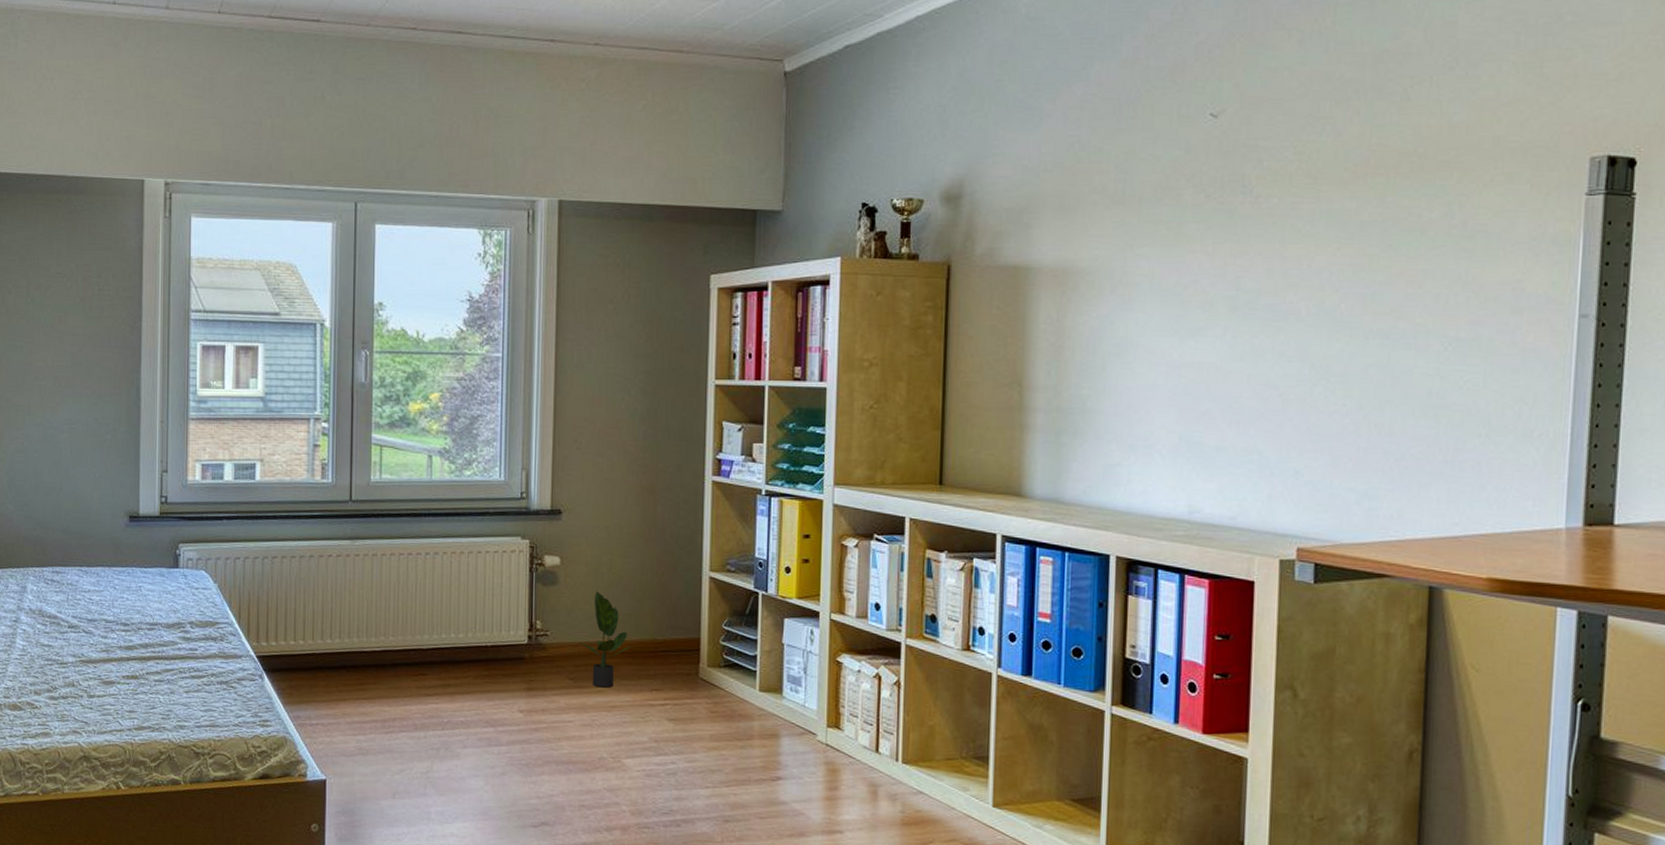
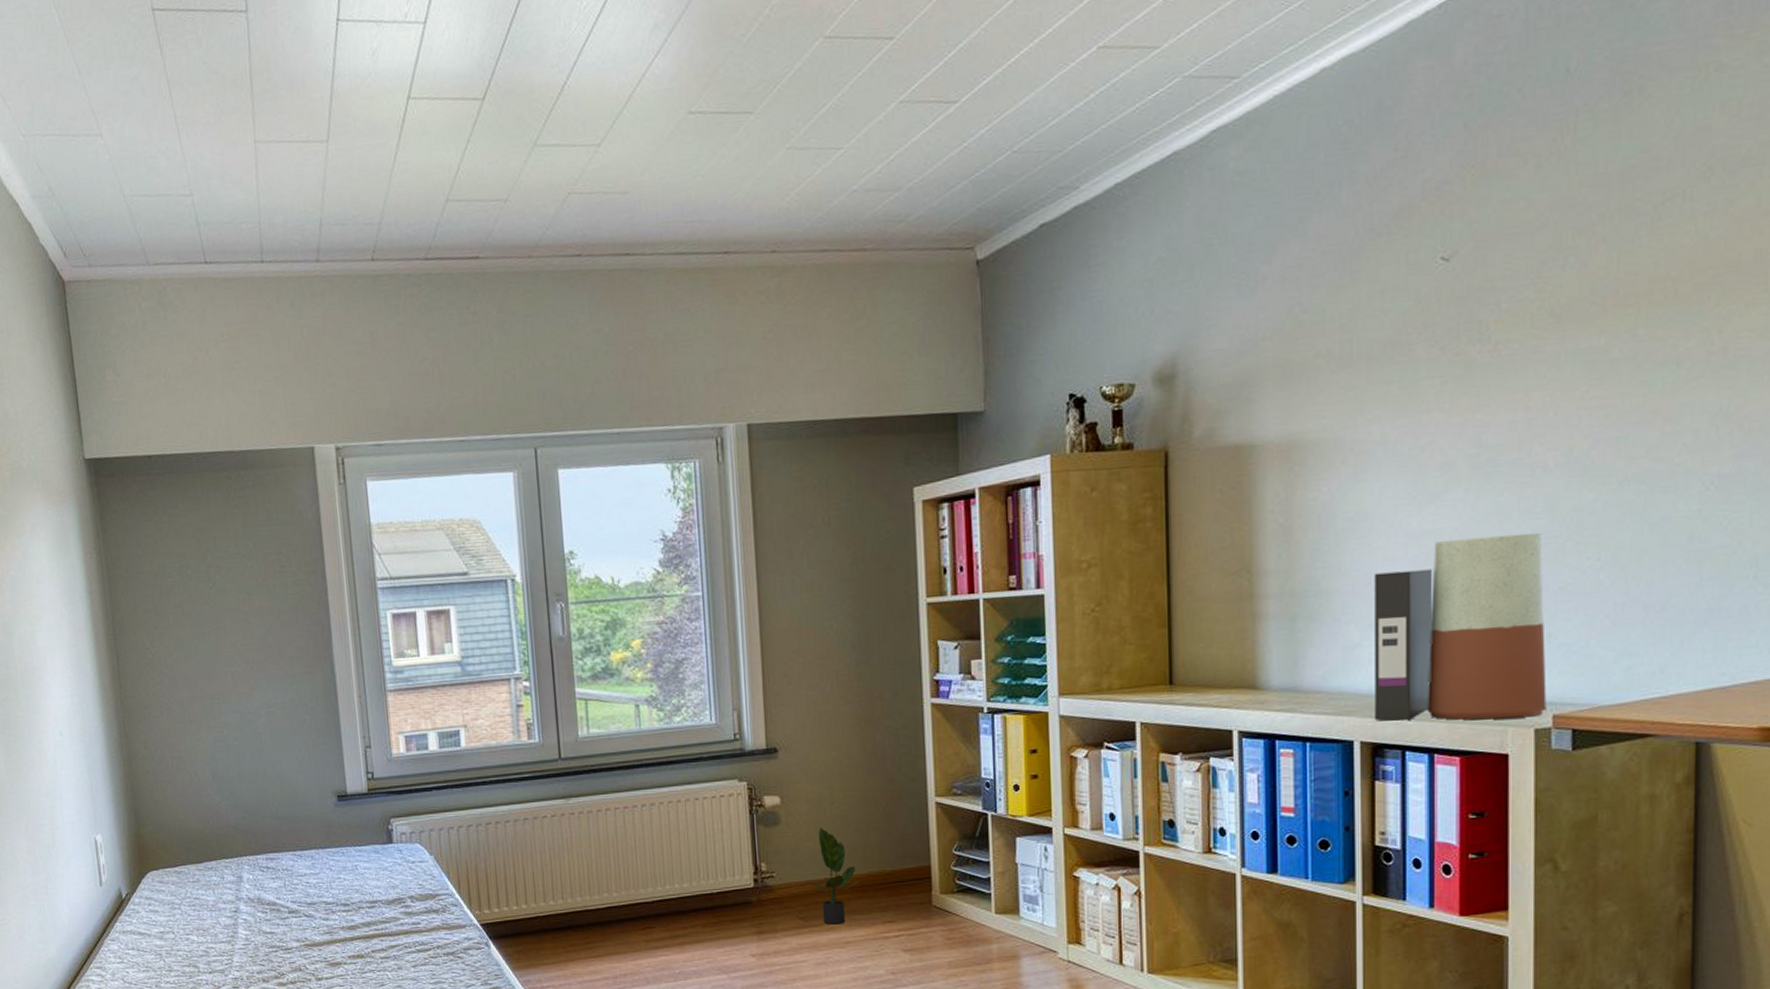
binder: none [1131,398,1191,540] -> present [1374,569,1433,721]
vase: none [1179,373,1293,548] -> present [1426,532,1547,720]

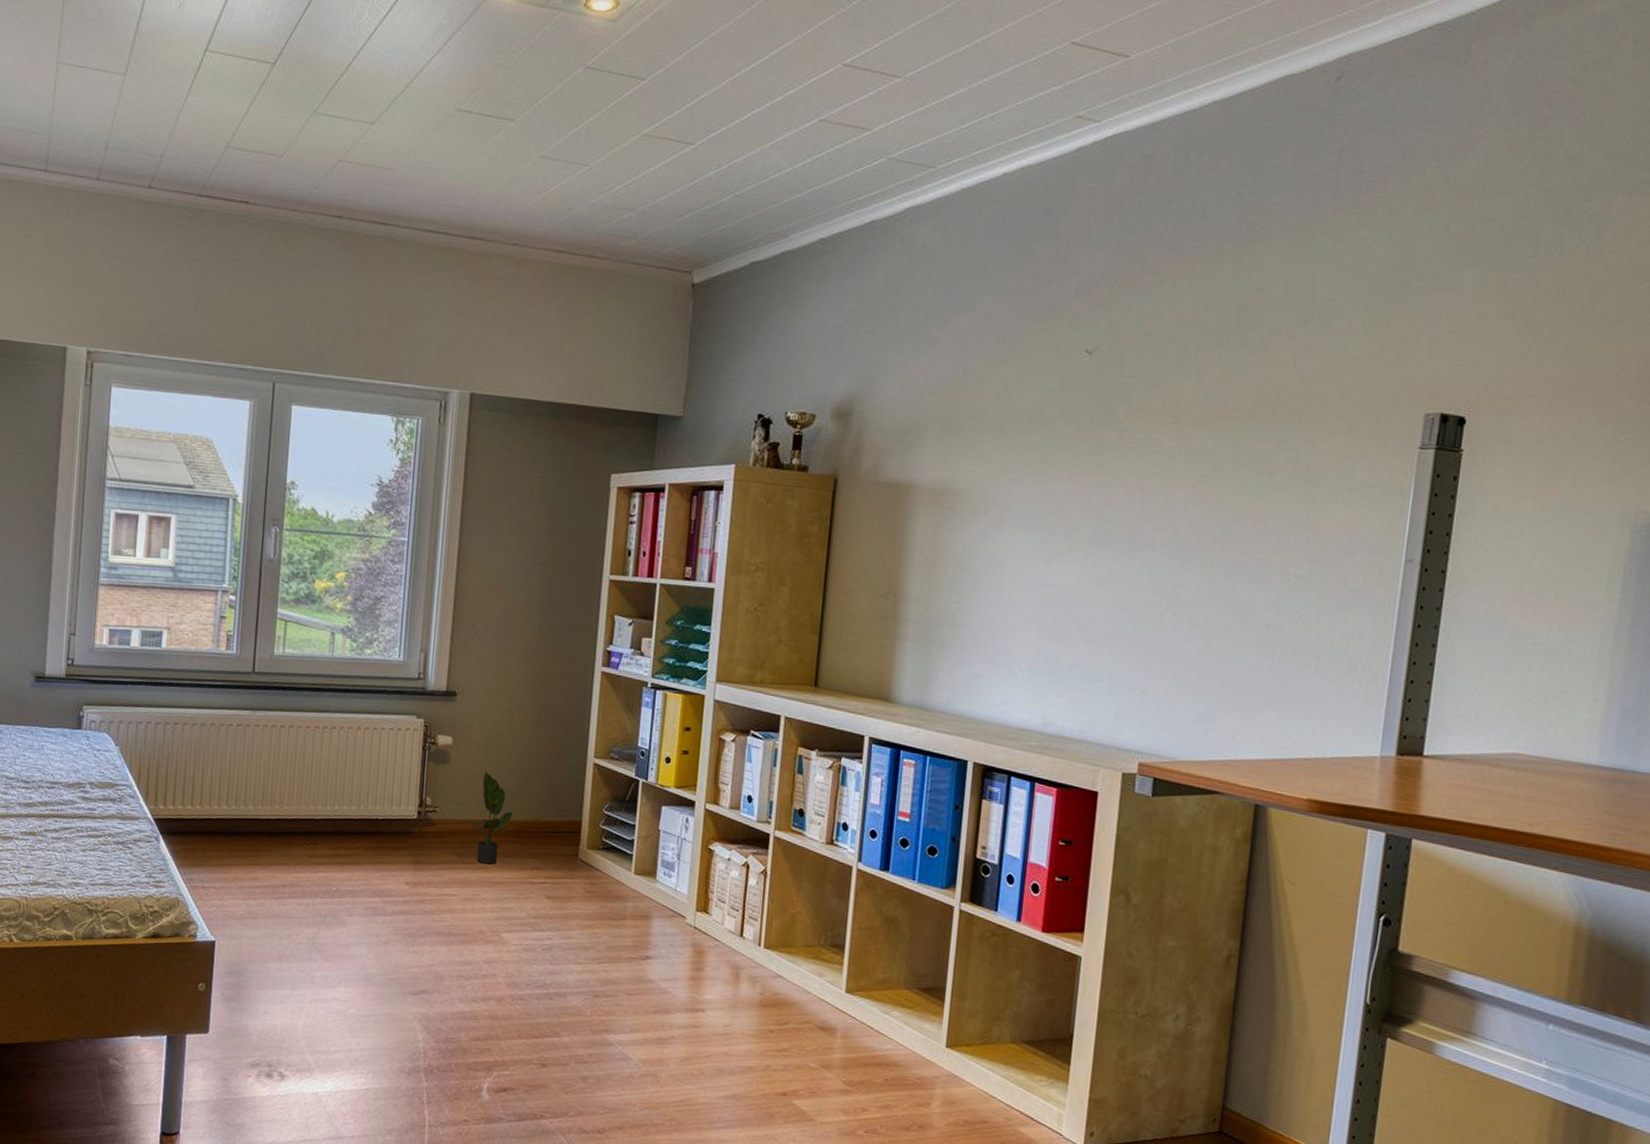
binder: present [1374,569,1433,721] -> none [988,614,1051,749]
vase: present [1426,532,1547,720] -> none [1032,595,1145,762]

